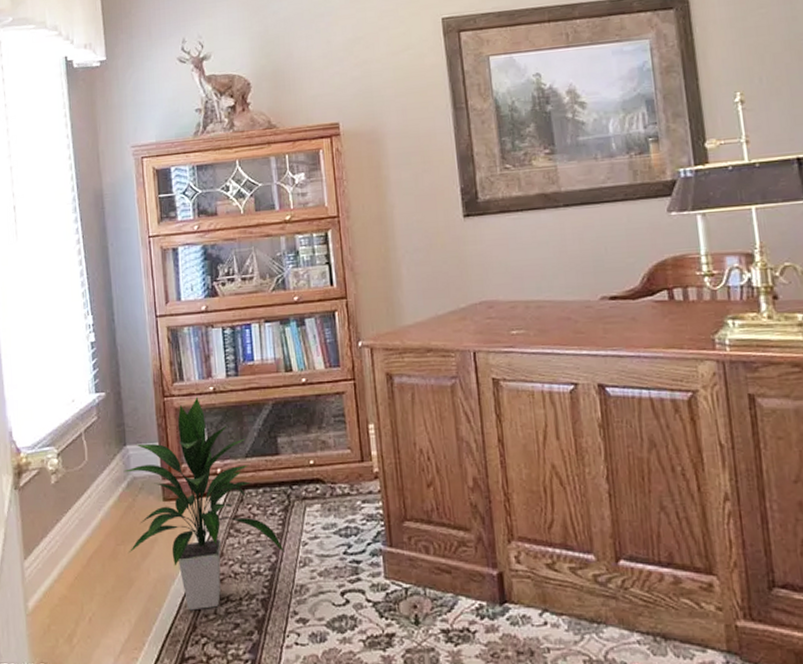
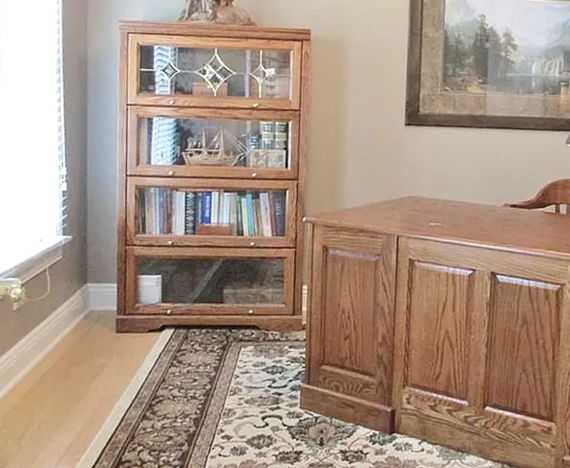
indoor plant: present [123,396,286,611] -> none [80,248,220,424]

